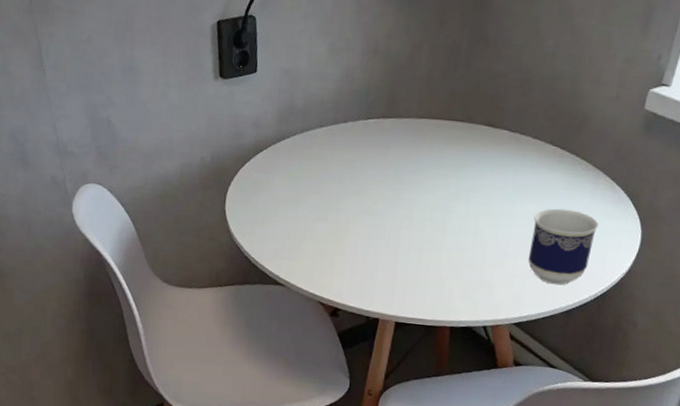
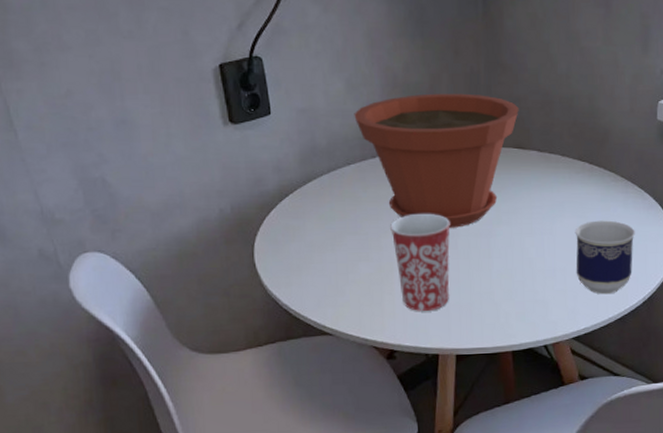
plant pot: none [332,63,496,200] -> present [354,93,519,228]
mug: none [351,181,409,277] -> present [390,213,450,311]

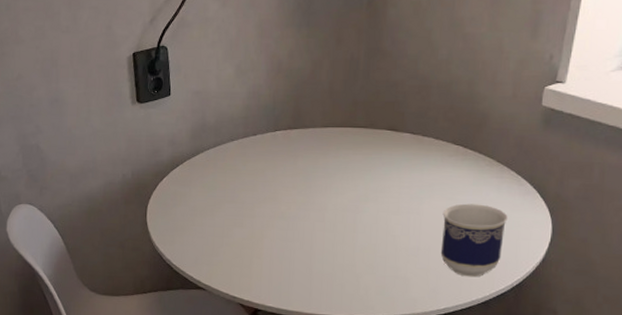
plant pot: present [354,93,519,228] -> none [240,78,395,202]
mug: present [390,213,450,311] -> none [264,187,320,277]

